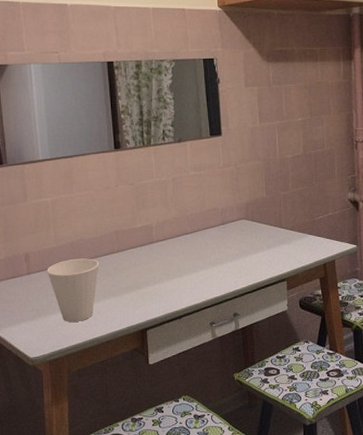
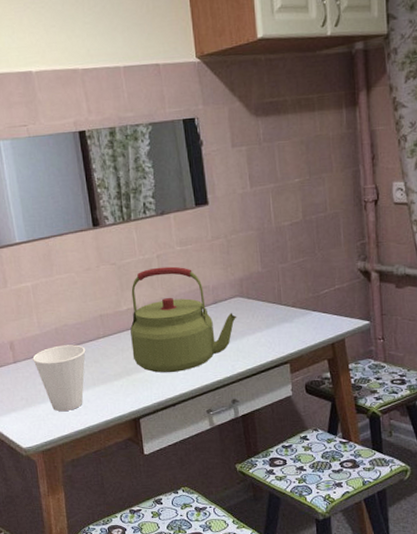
kettle: none [143,189,242,287] -> present [130,266,237,373]

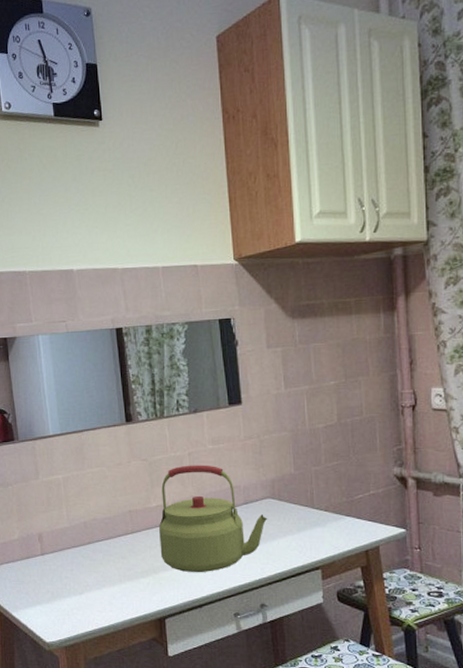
cup: present [32,344,86,412] -> none [60,539,114,607]

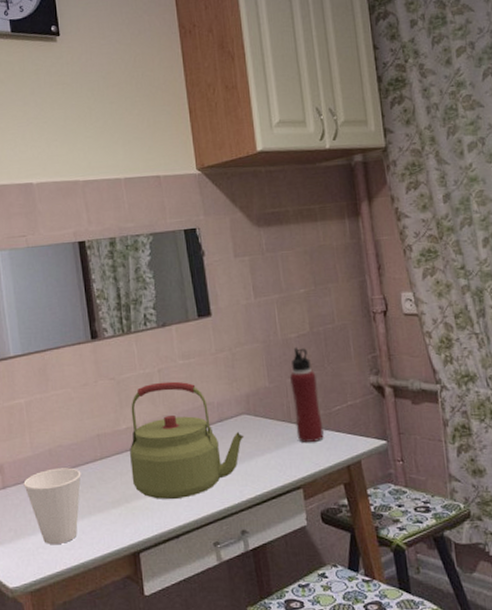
cup: none [60,539,114,607] -> present [23,467,81,545]
water bottle: none [316,437,345,527] -> present [290,347,324,442]

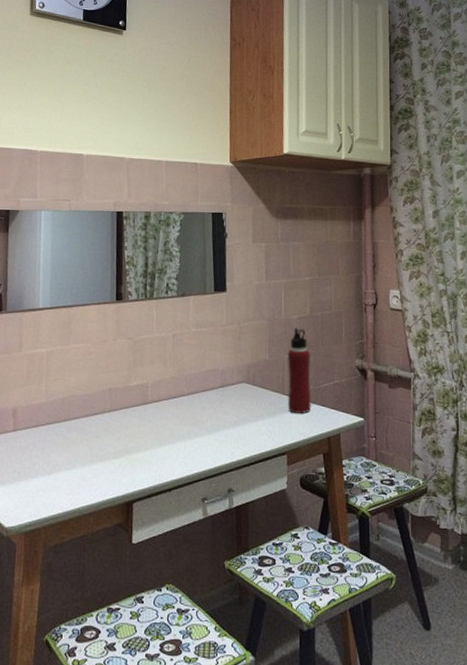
cup: present [23,467,81,545] -> none [33,416,89,489]
kettle: present [130,381,244,500] -> none [135,346,242,455]

